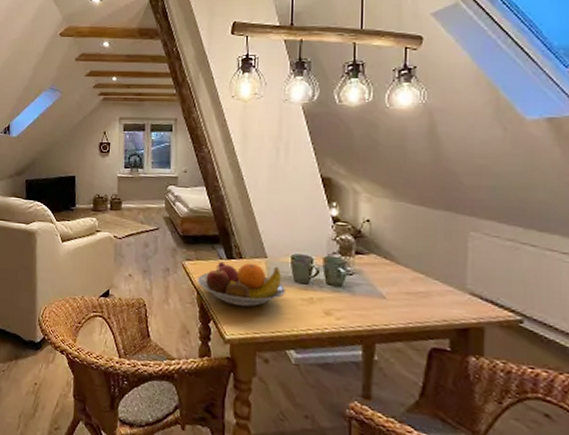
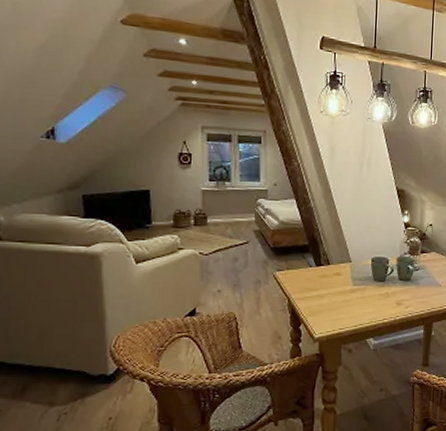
fruit bowl: present [197,261,285,307] -> none [288,268,366,307]

